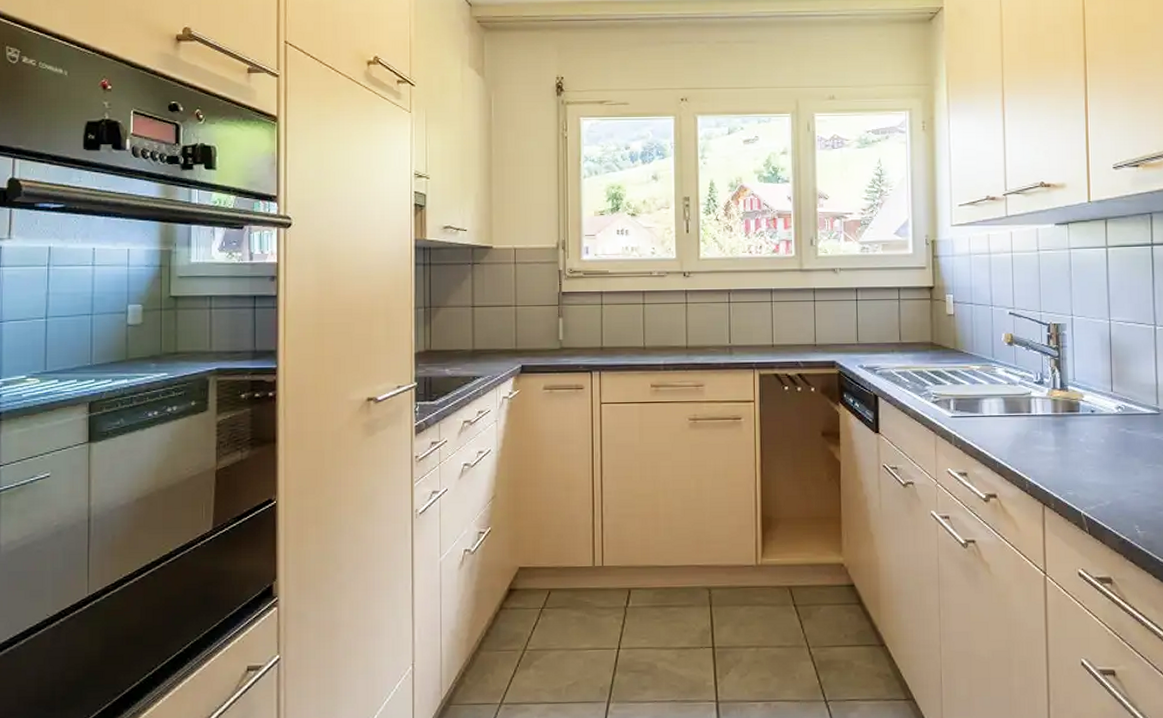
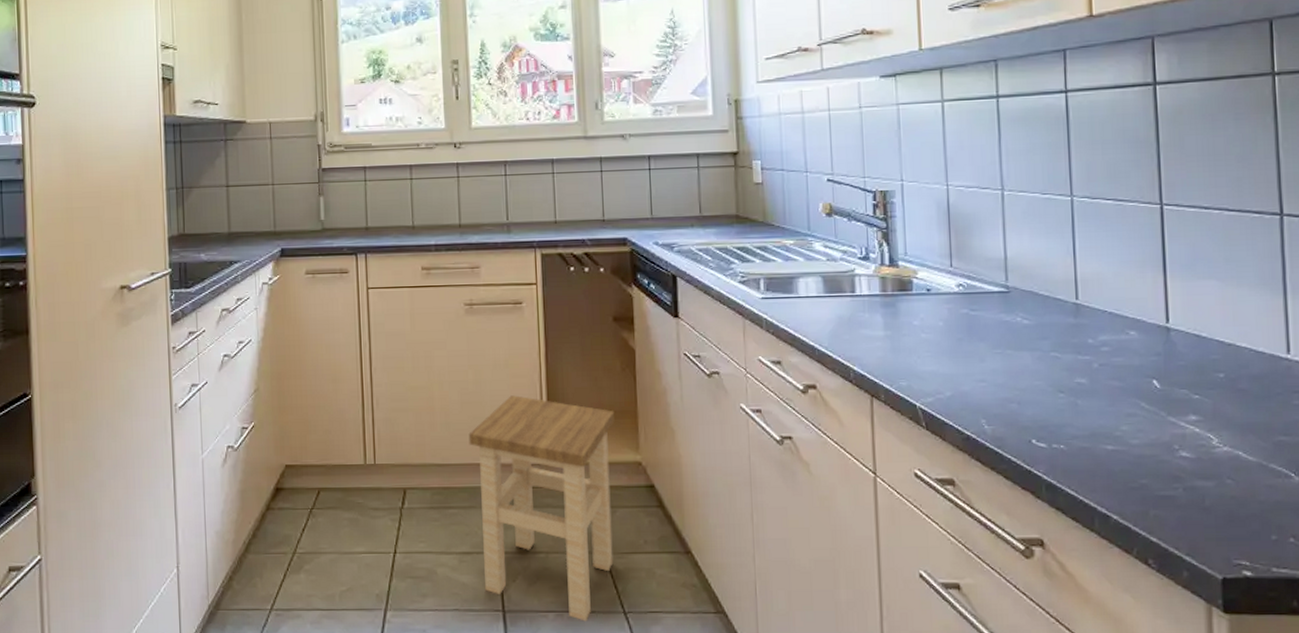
stool: none [689,503,821,710] -> present [468,395,615,621]

